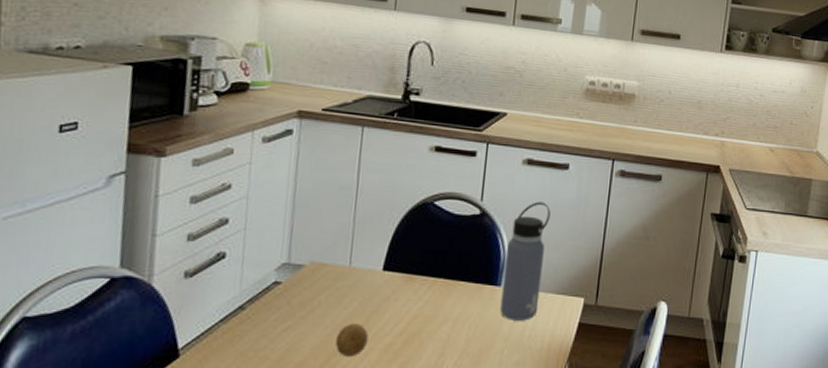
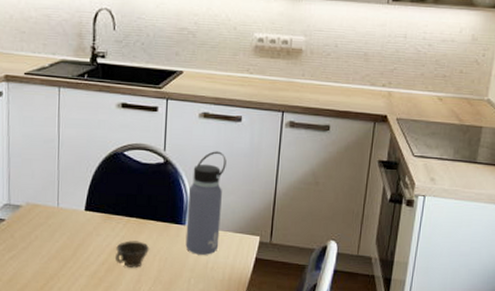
fruit: present [334,323,369,356] -> none [51,253,77,280]
cup: none [416,305,458,338] -> present [115,240,150,268]

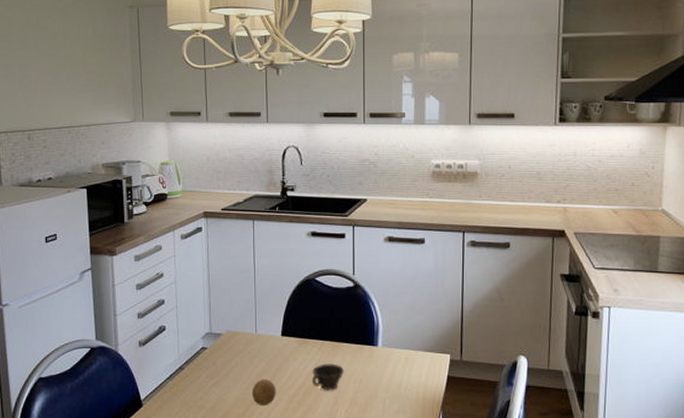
fruit: none [51,253,77,280] -> present [251,379,276,405]
water bottle: present [185,151,226,255] -> none [378,273,413,375]

